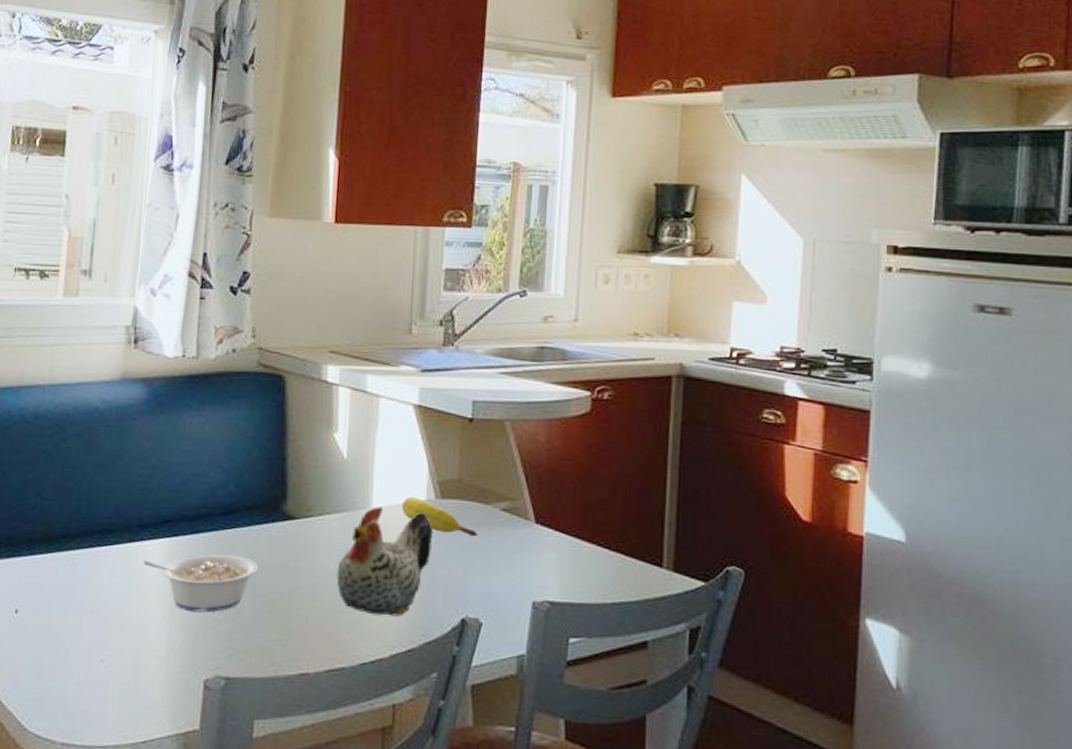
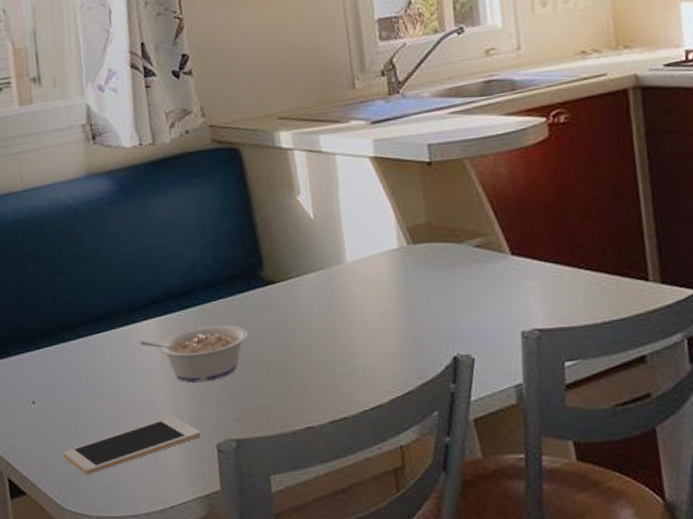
cell phone: none [37,644,190,696] -> present [63,416,201,474]
chicken figurine: present [336,507,434,616] -> none [323,259,412,364]
fruit: present [401,496,478,537] -> none [375,246,456,277]

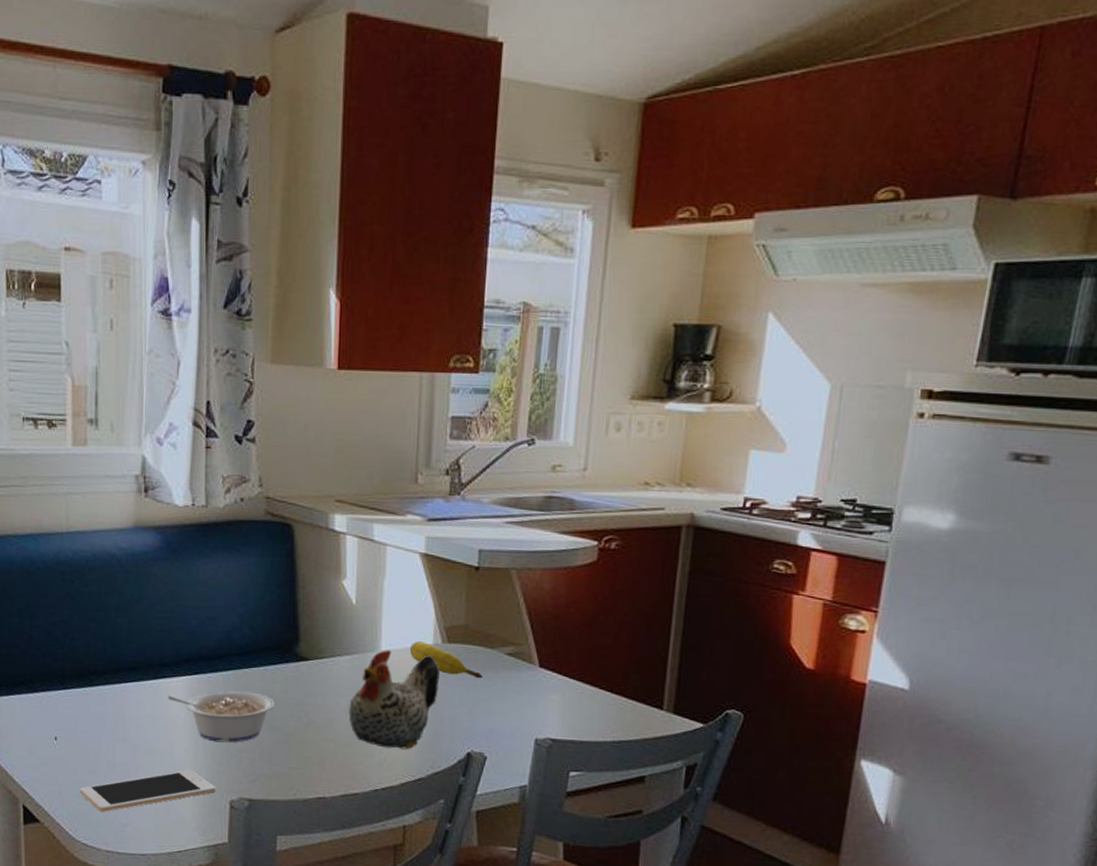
chicken figurine: none [323,259,412,364] -> present [348,650,441,750]
fruit: none [375,246,456,277] -> present [409,640,484,679]

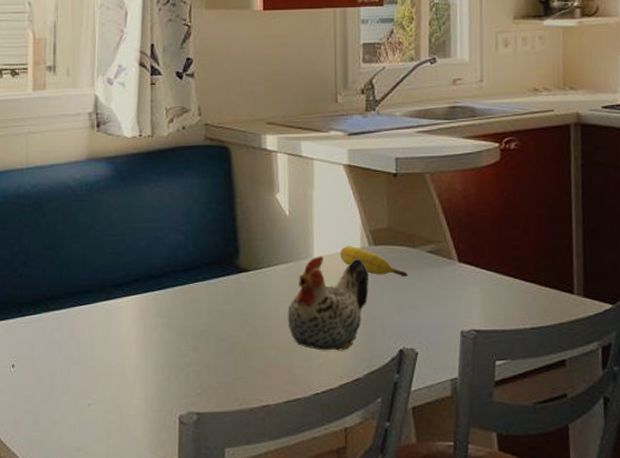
cell phone: present [79,770,216,812] -> none [35,387,166,437]
legume: present [167,691,274,743] -> none [118,306,218,358]

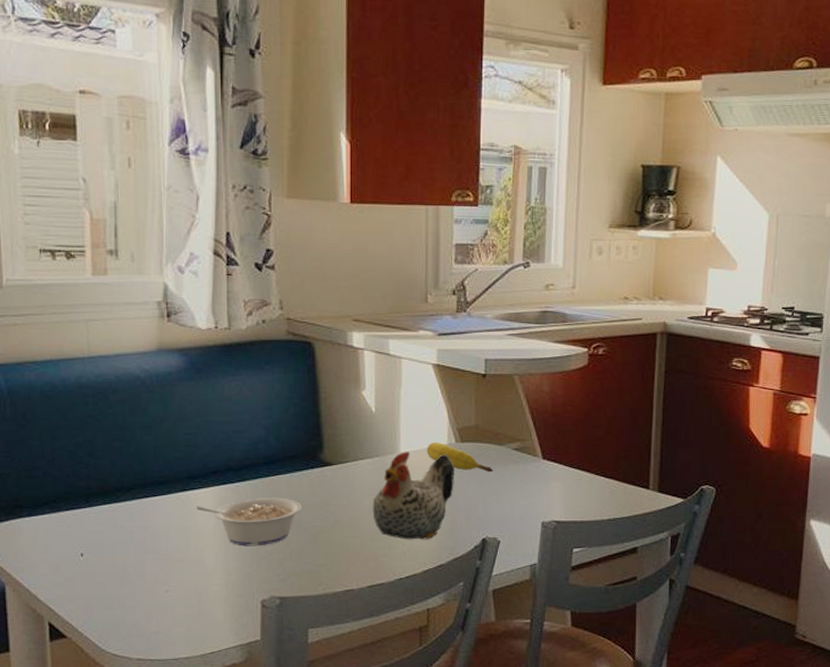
legume: none [118,306,218,358] -> present [195,498,301,546]

